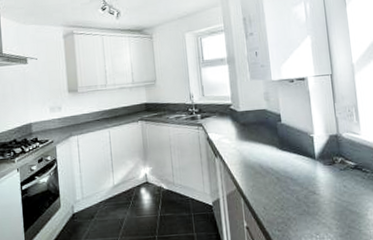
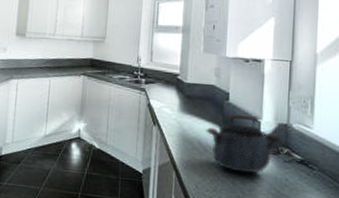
kettle: none [264,132,335,188] -> present [206,113,282,174]

